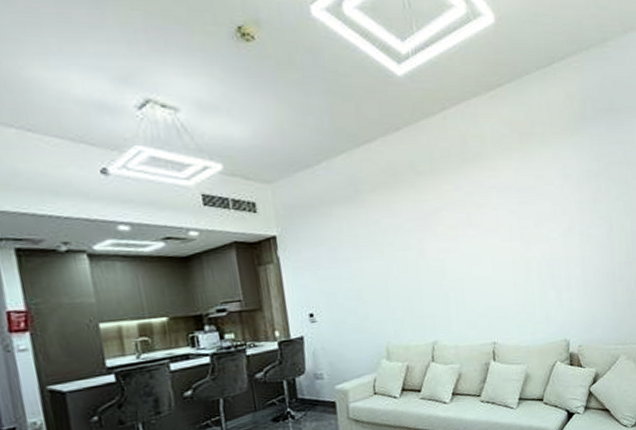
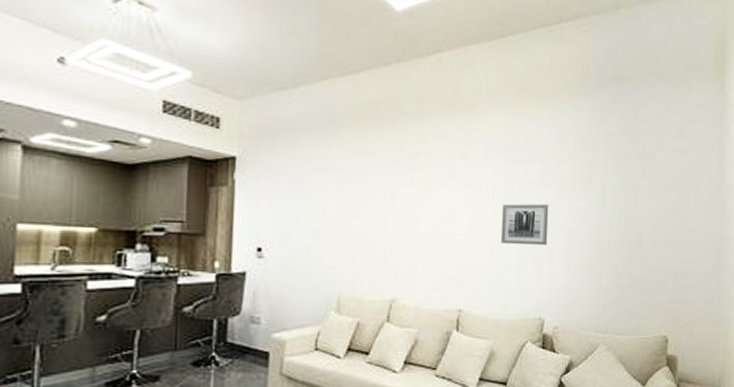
wall art: none [520,237,565,279] -> present [500,203,549,246]

